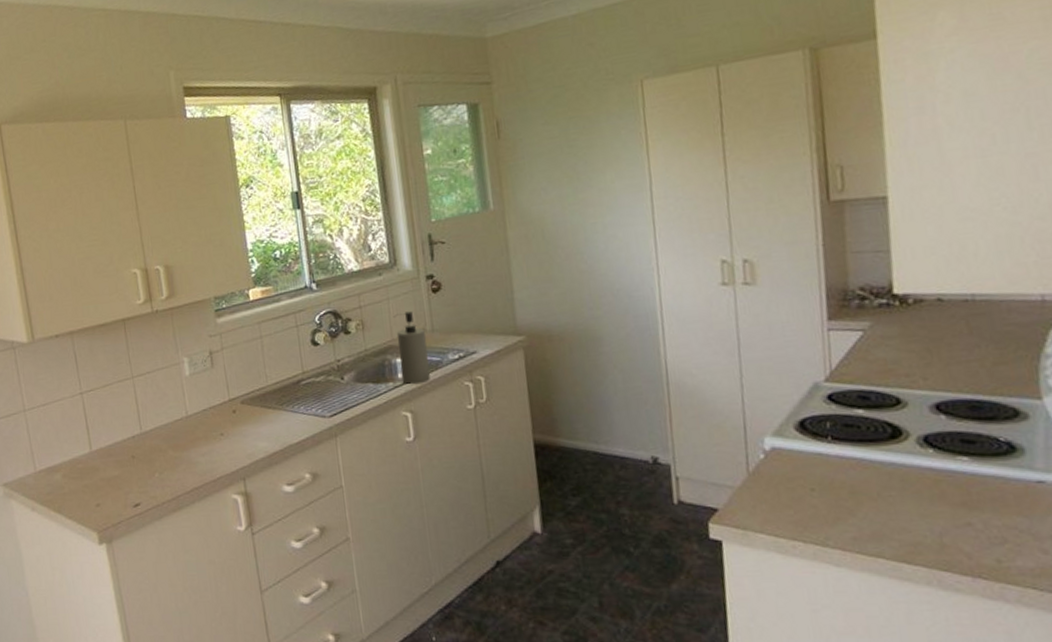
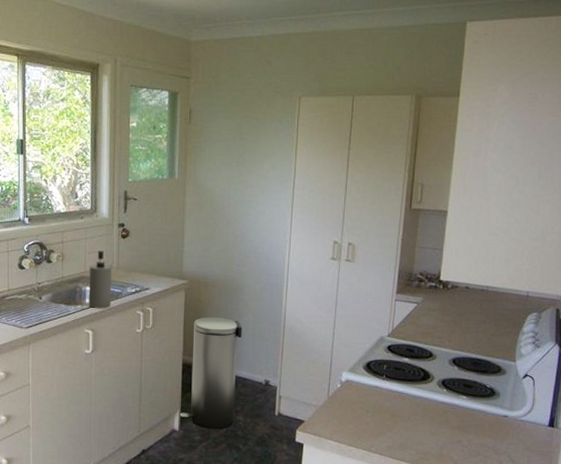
pedal bin: none [540,379,616,529] -> present [180,317,242,430]

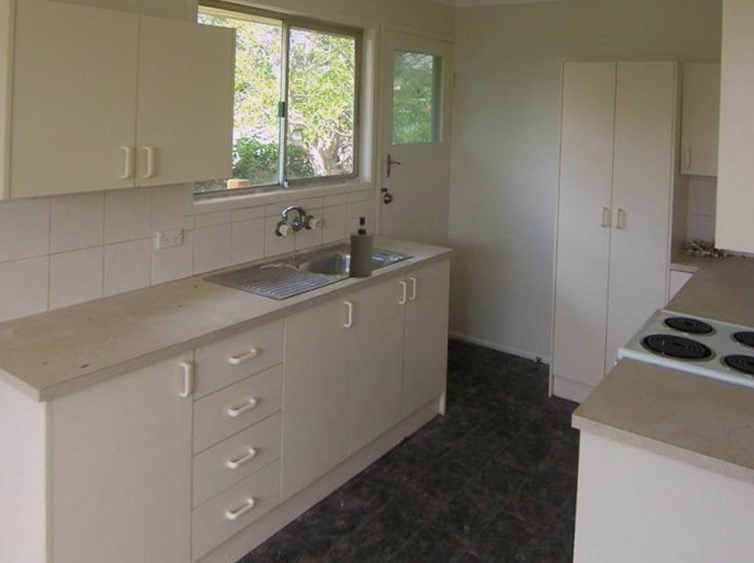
pedal bin: present [180,317,242,430] -> none [445,287,511,414]

